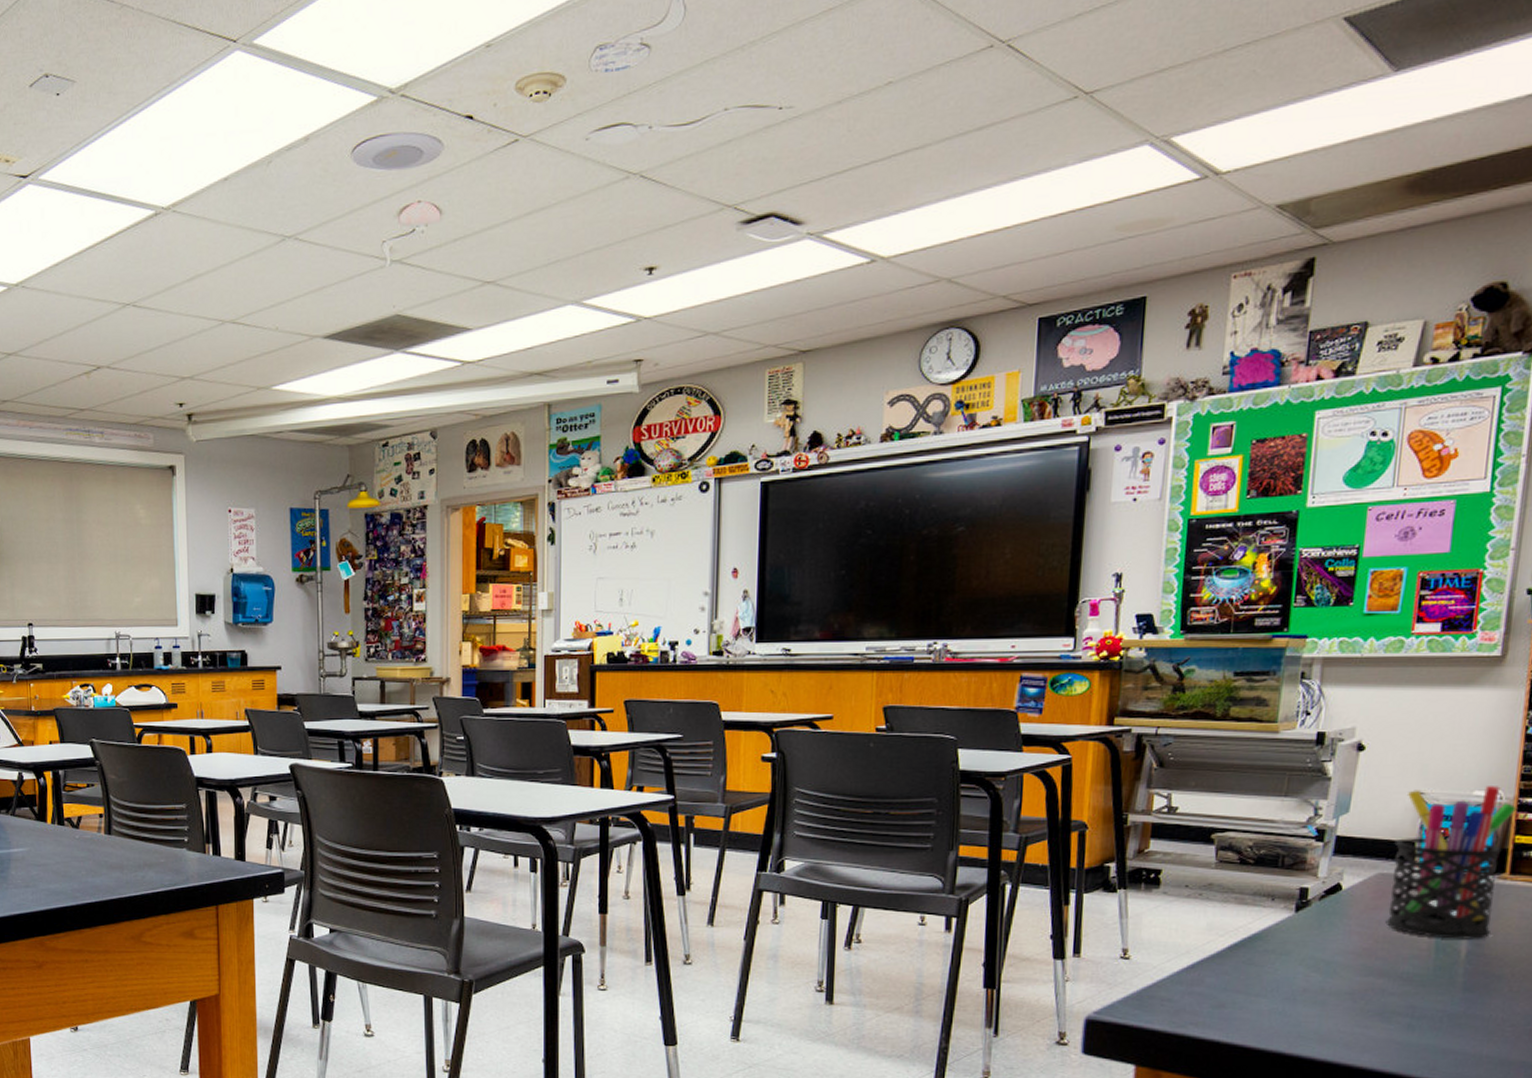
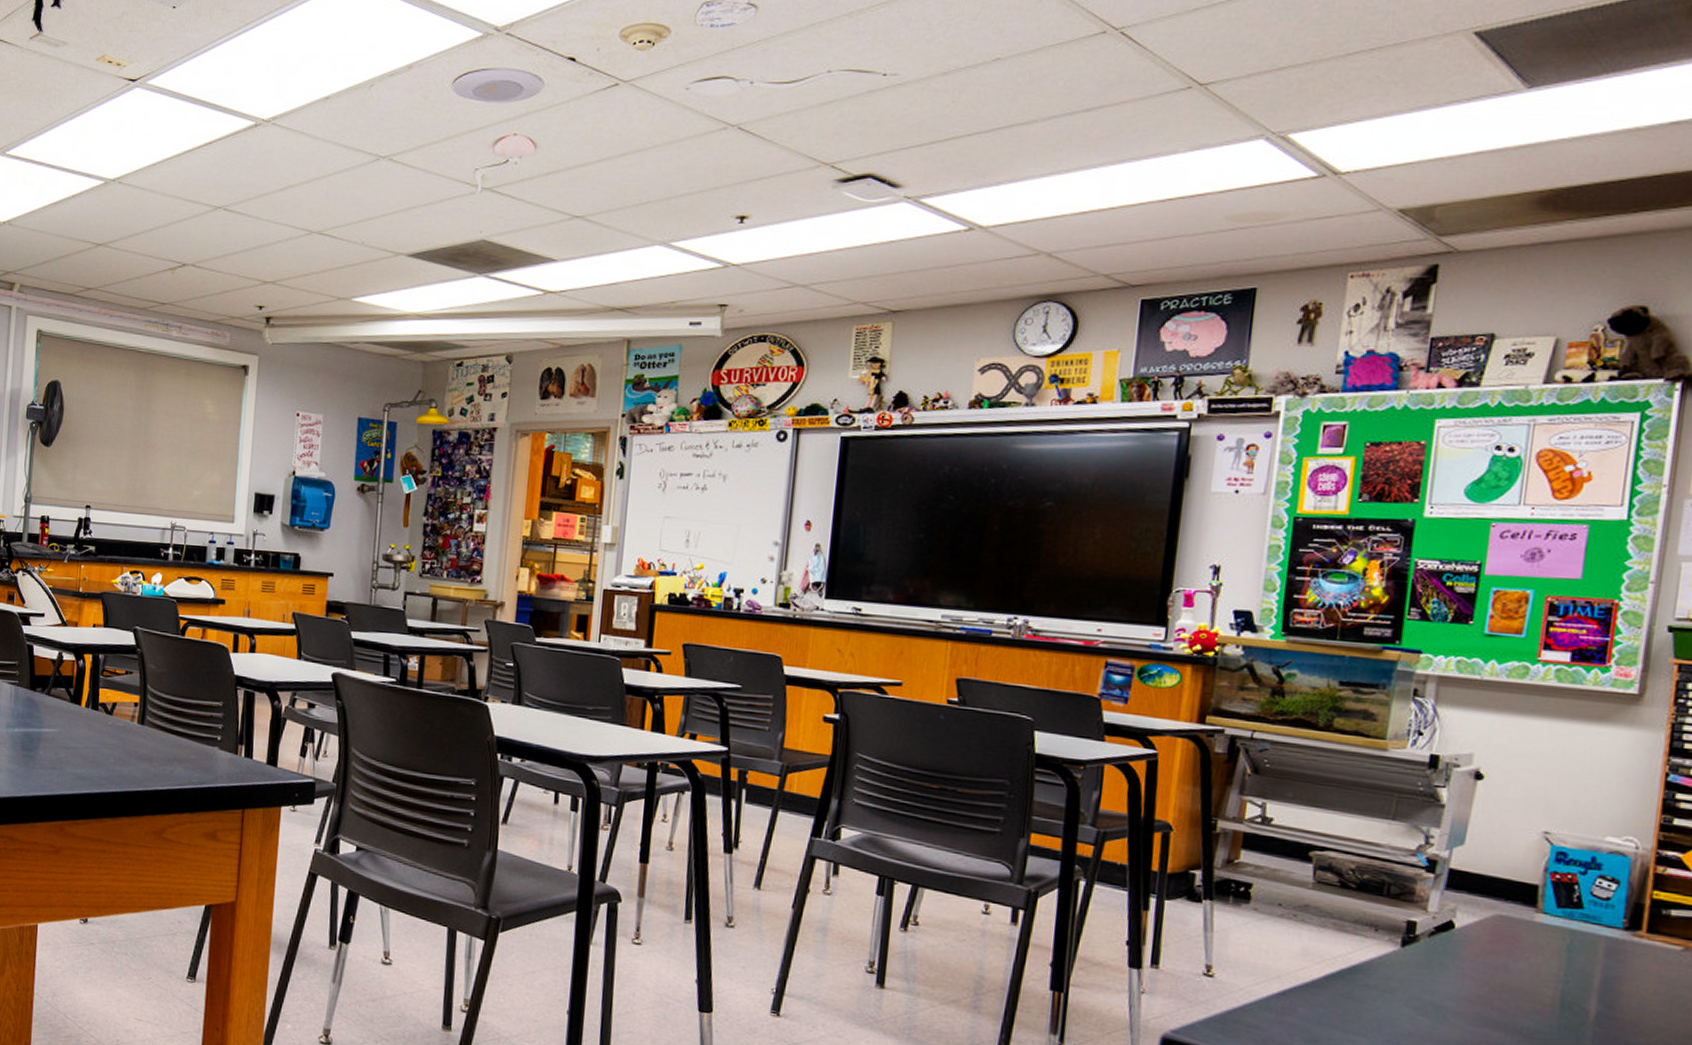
pen holder: present [1385,786,1518,939] -> none [1503,828,1656,1001]

